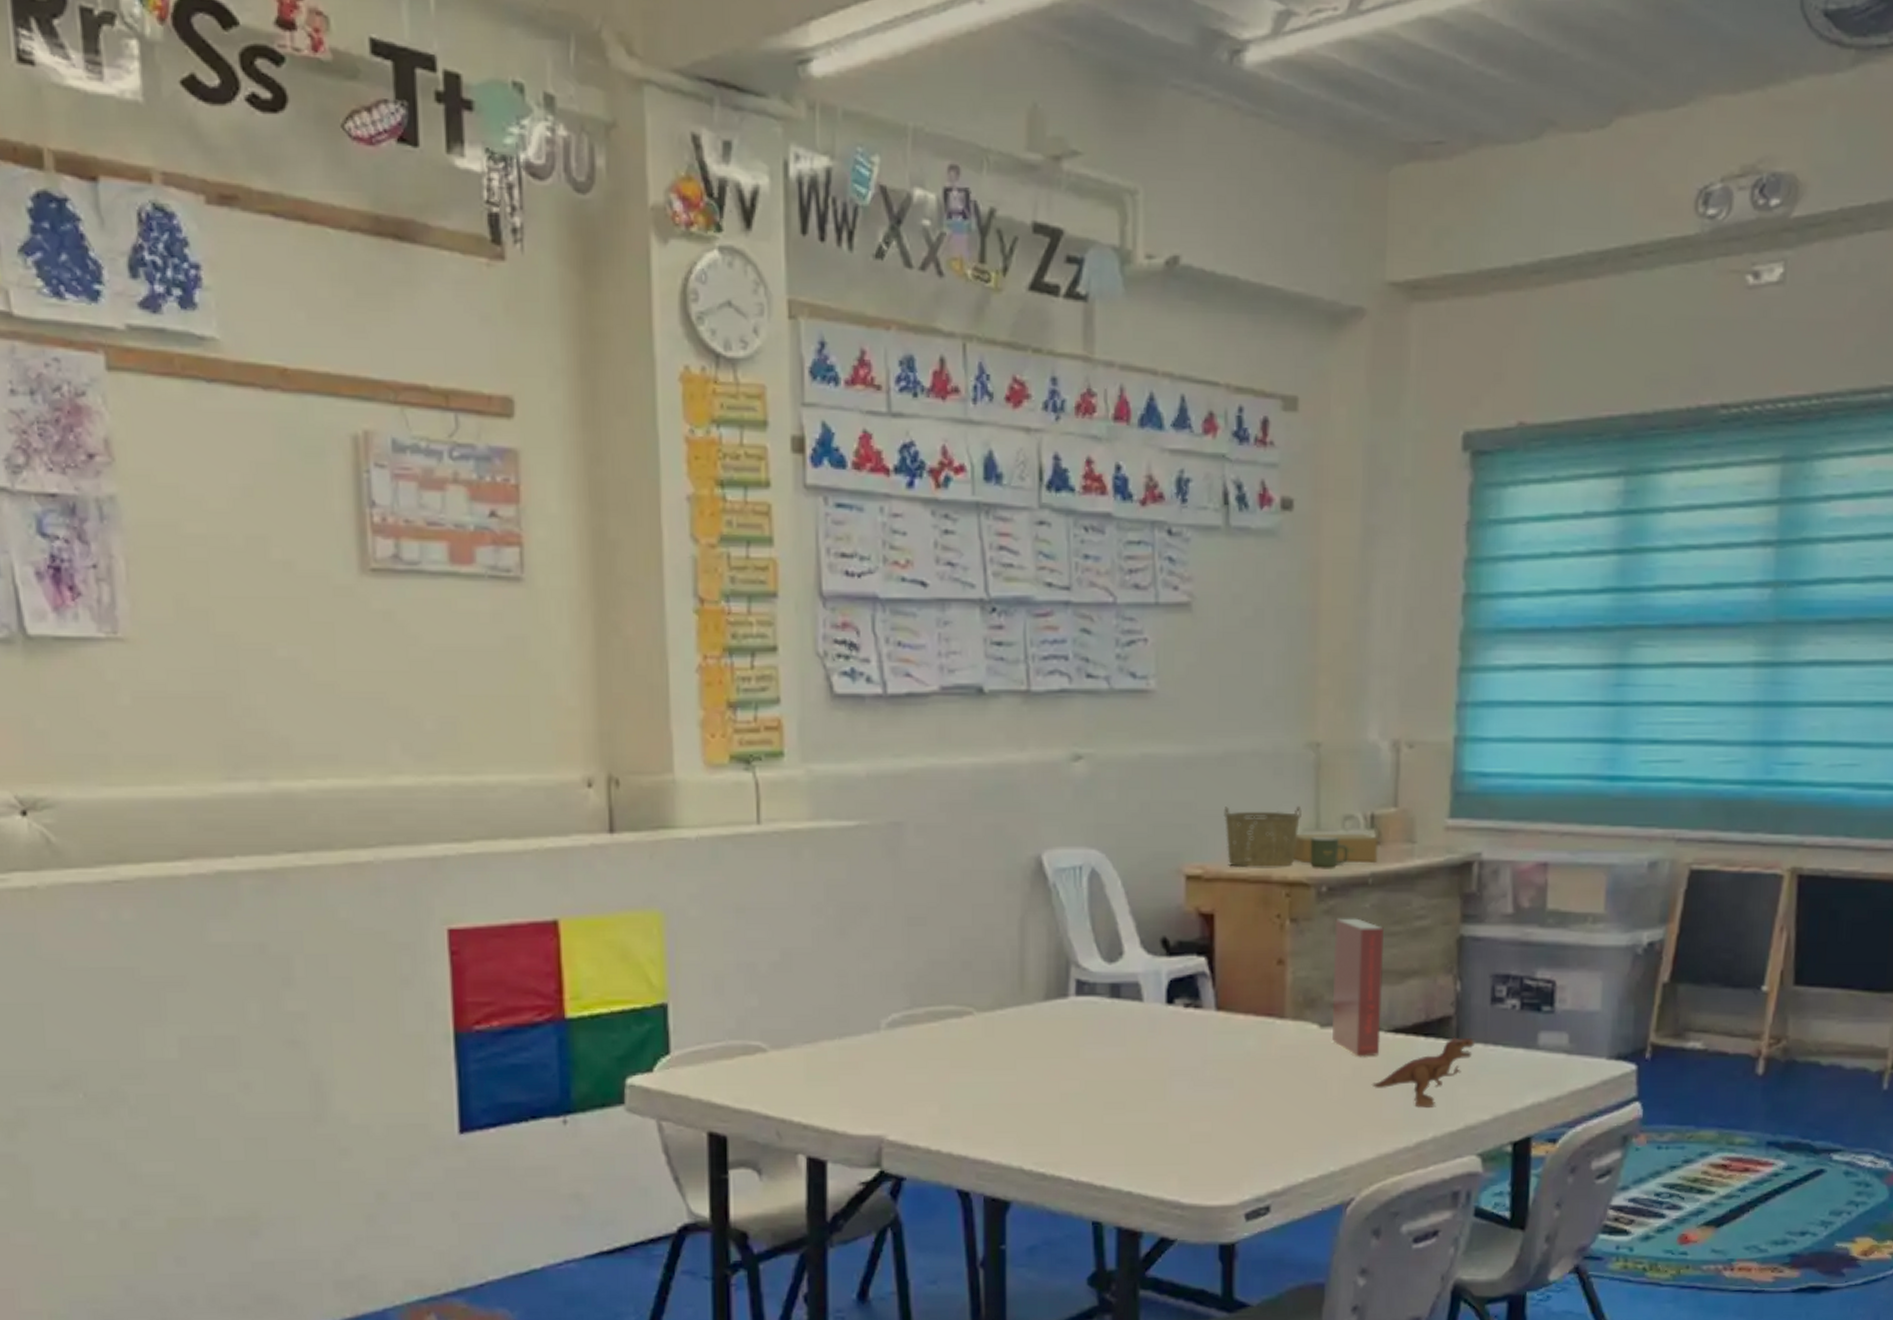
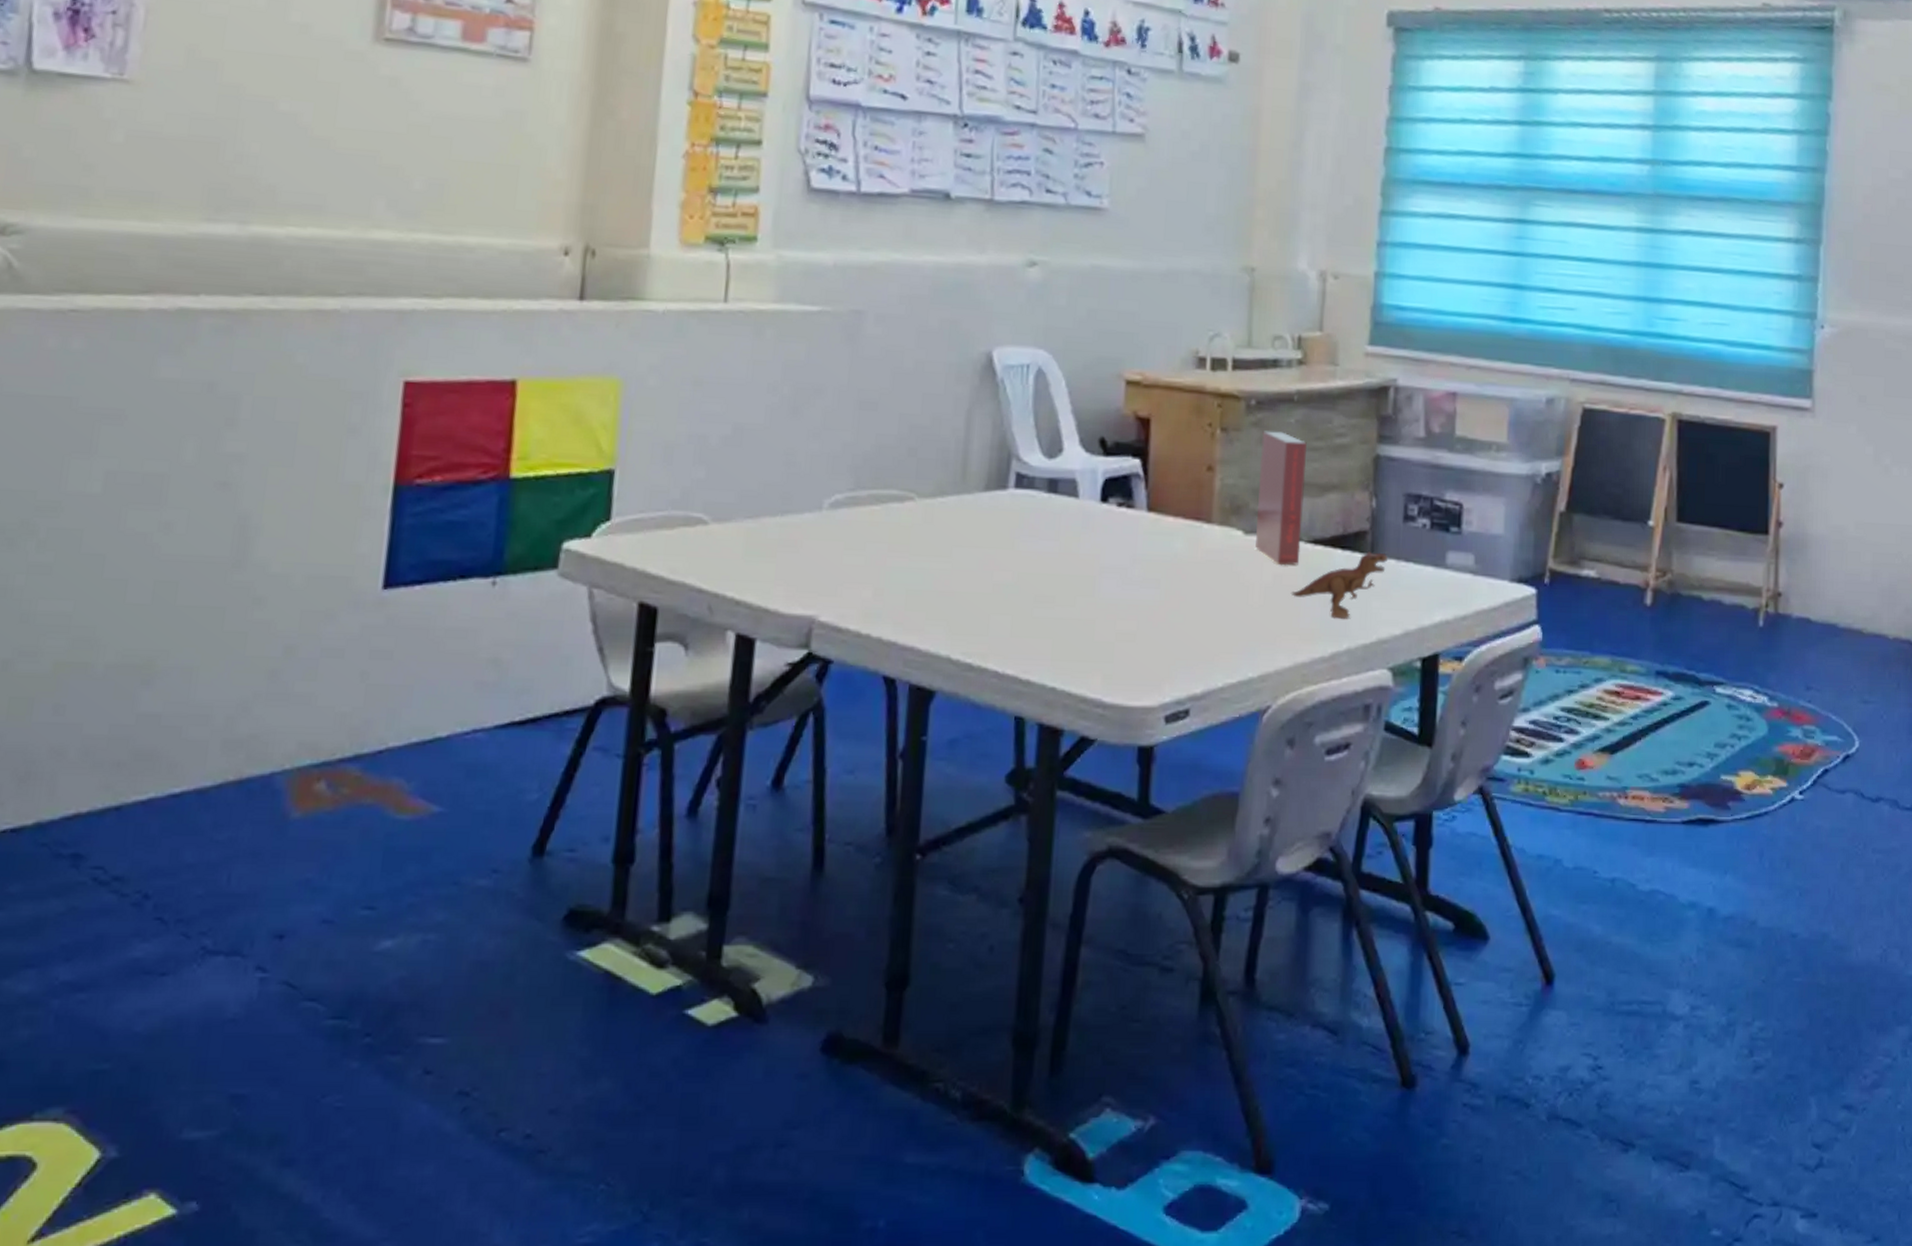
basket: present [1223,805,1302,868] -> none [1164,319,1236,380]
box: present [1292,833,1378,864] -> none [1225,349,1304,382]
mug: present [1310,836,1348,871] -> none [1241,353,1277,386]

